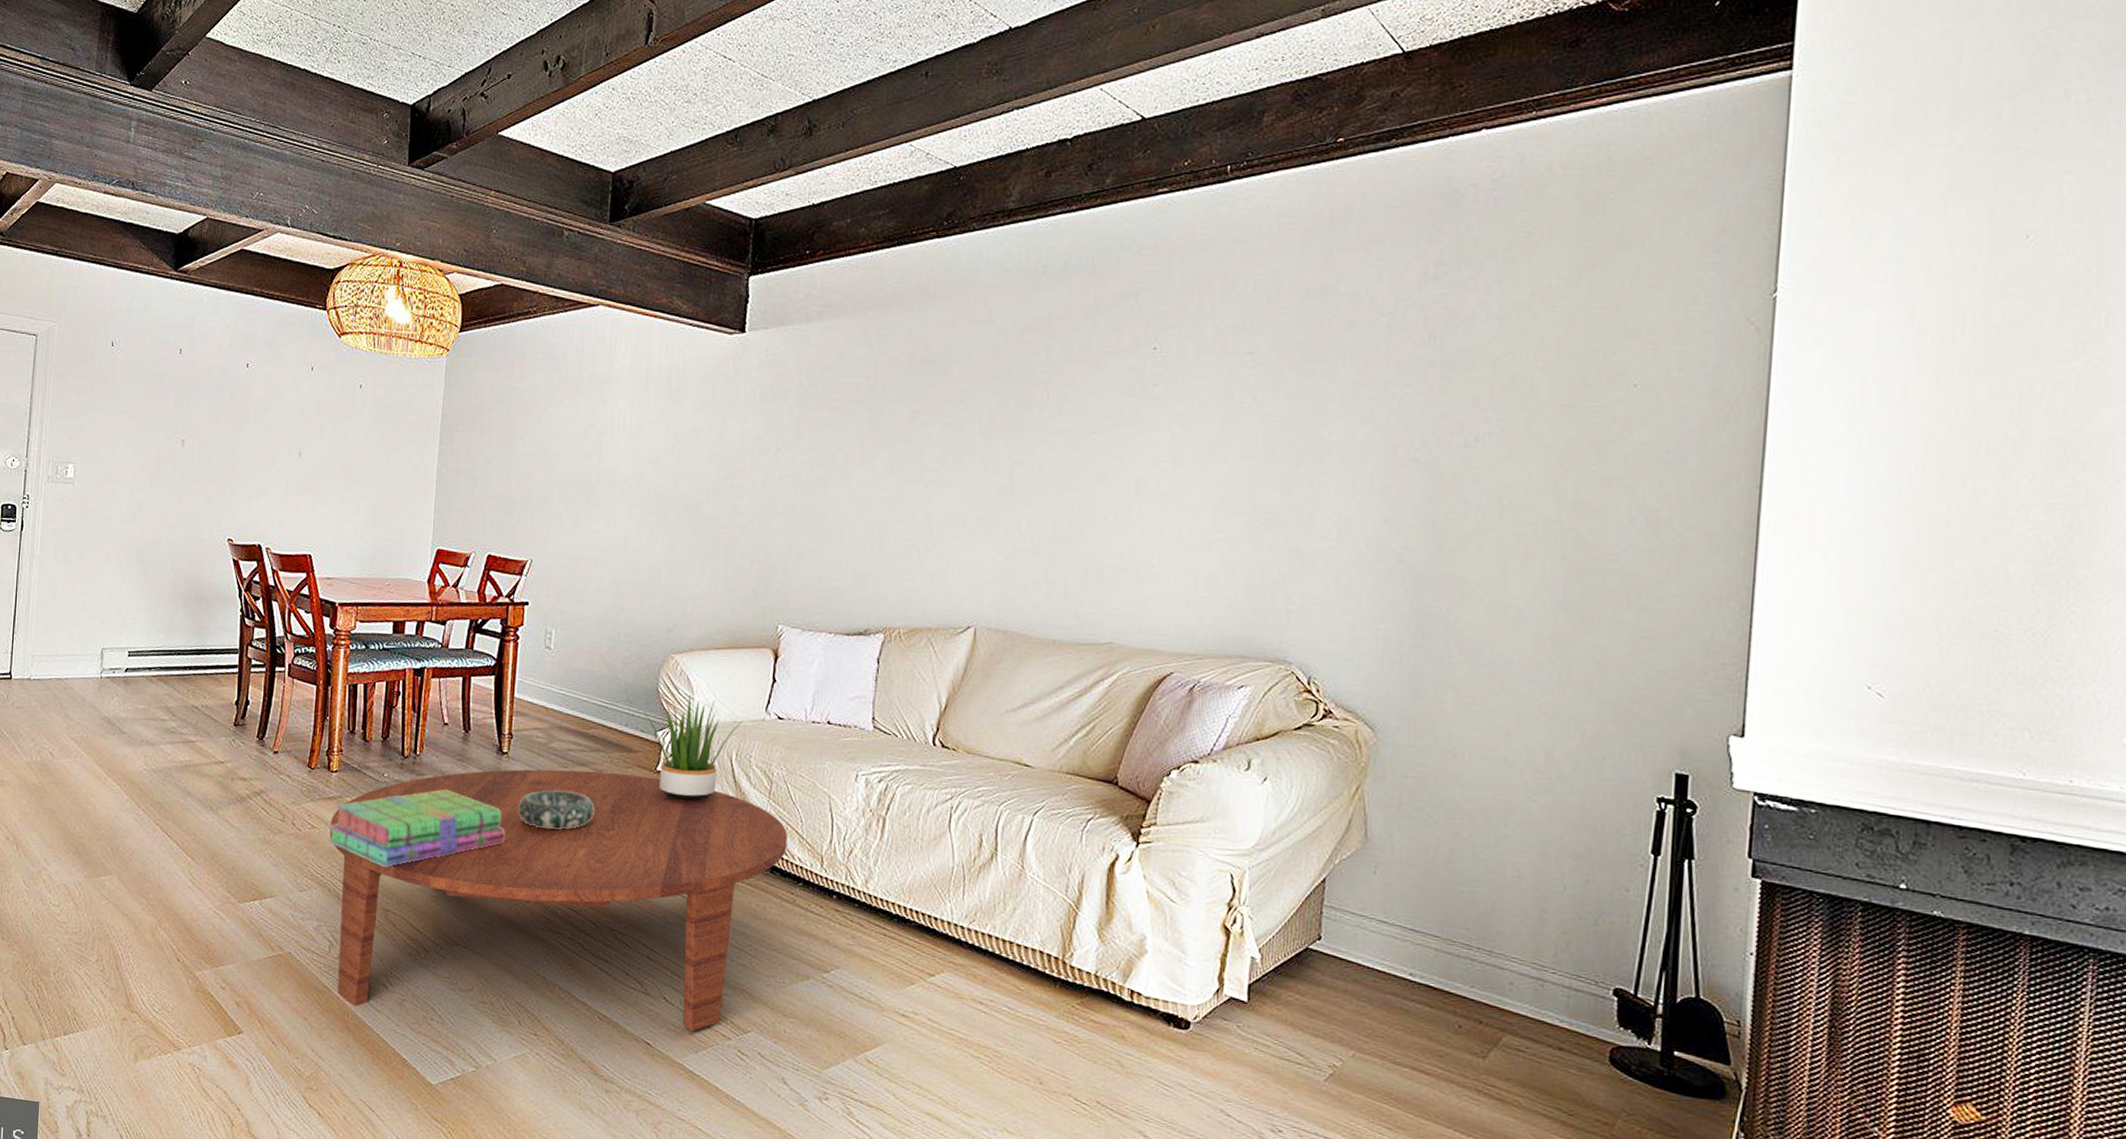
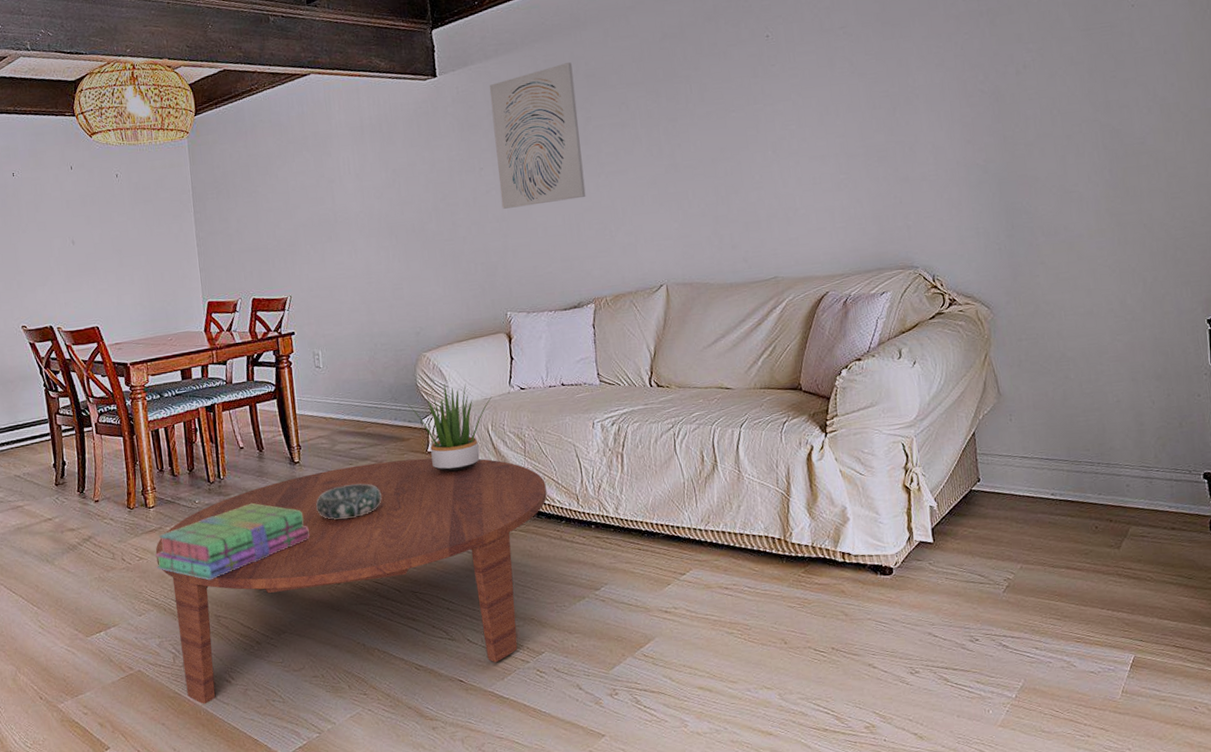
wall art: none [794,341,909,506] -> present [489,62,586,209]

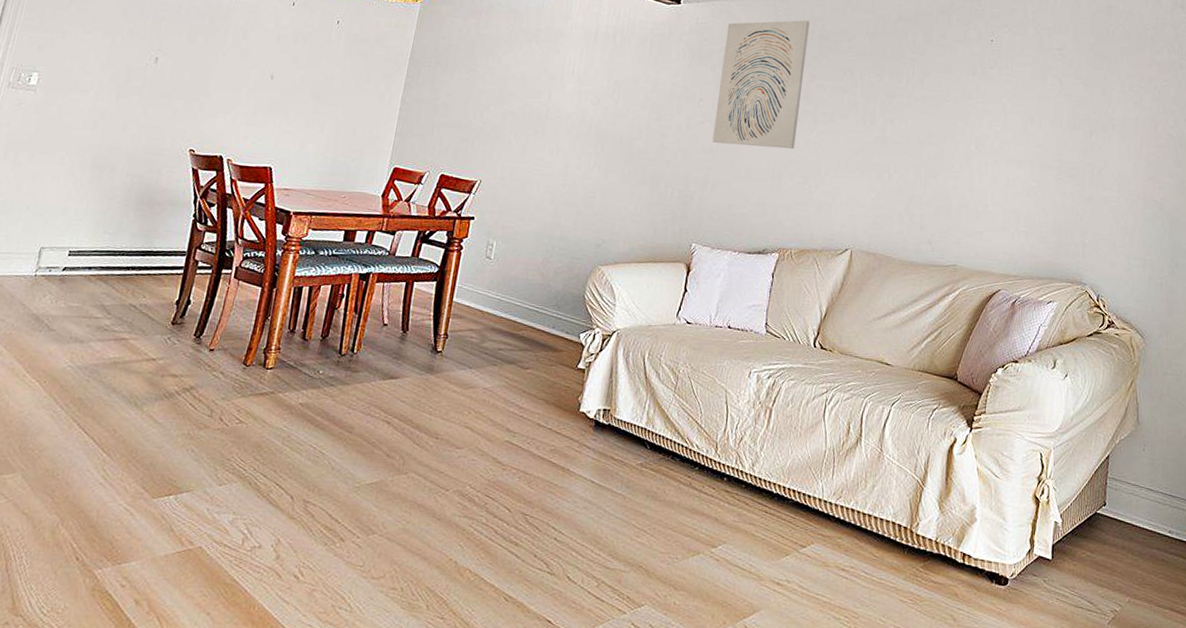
coffee table: present [155,458,547,704] -> none [245,366,689,608]
stack of books: present [156,503,310,580] -> none [254,386,432,460]
decorative bowl: present [316,483,382,520] -> none [446,385,518,422]
potted plant: present [406,383,493,472] -> none [569,302,657,395]

